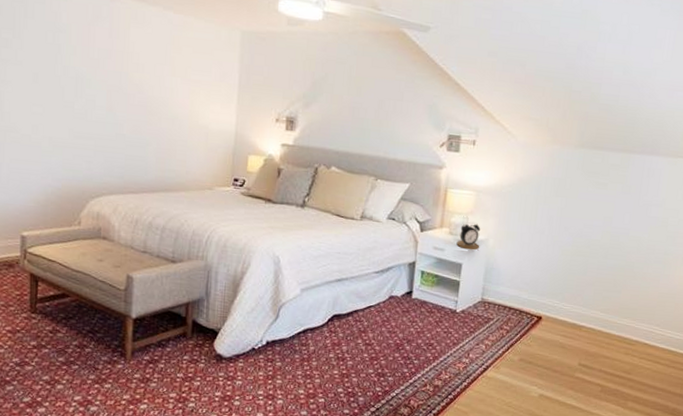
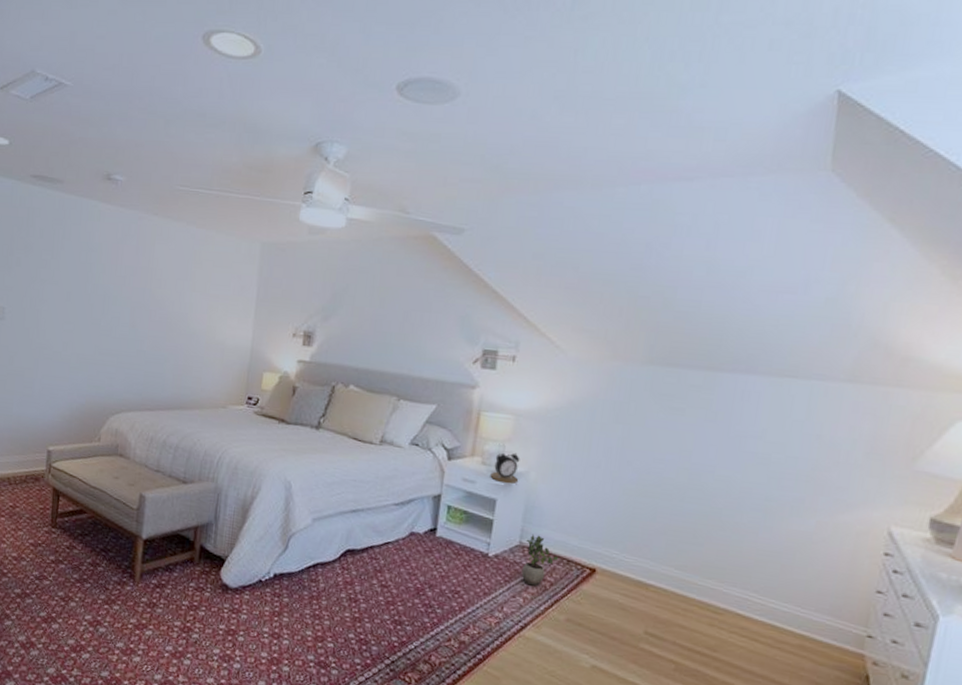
potted plant: none [483,291,513,334] -> present [521,534,559,587]

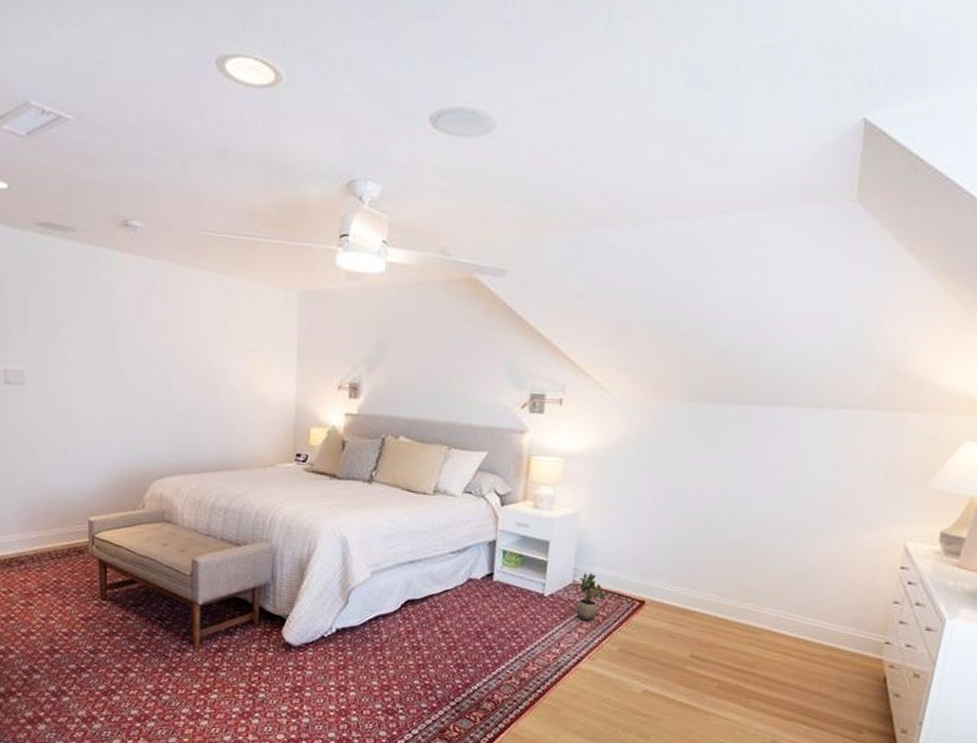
alarm clock: present [490,450,520,485] -> none [542,493,571,526]

